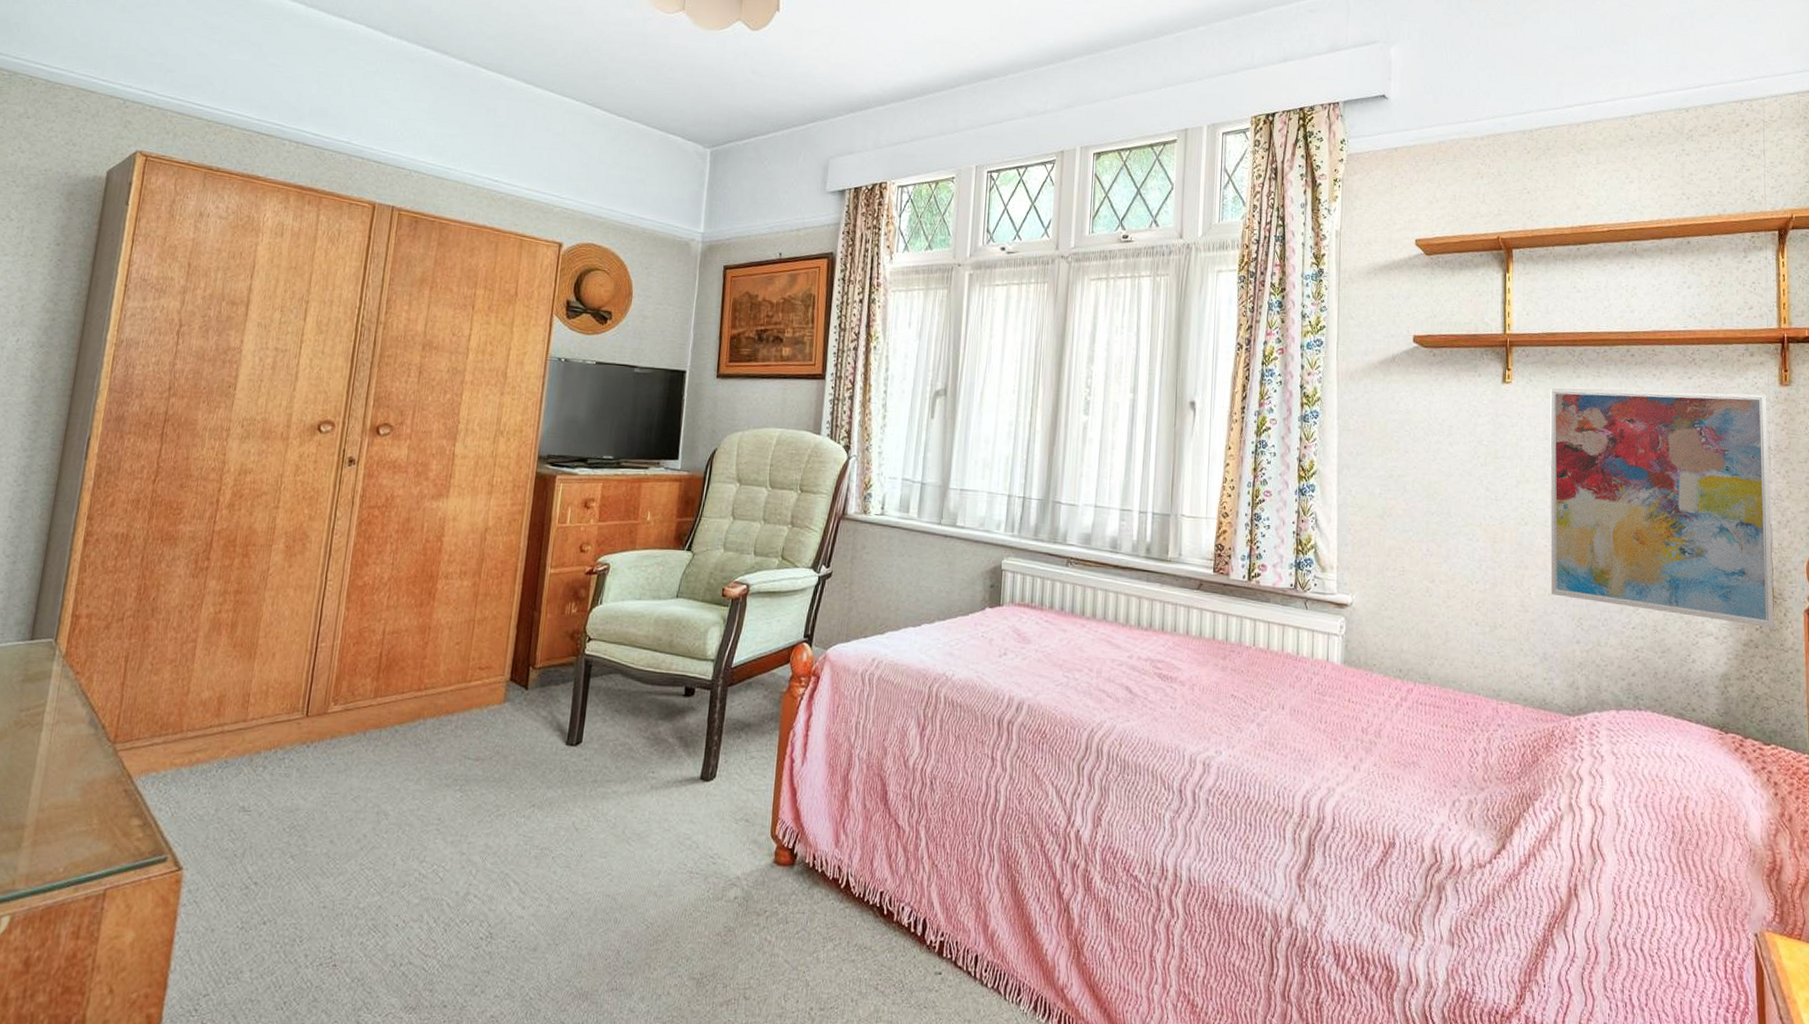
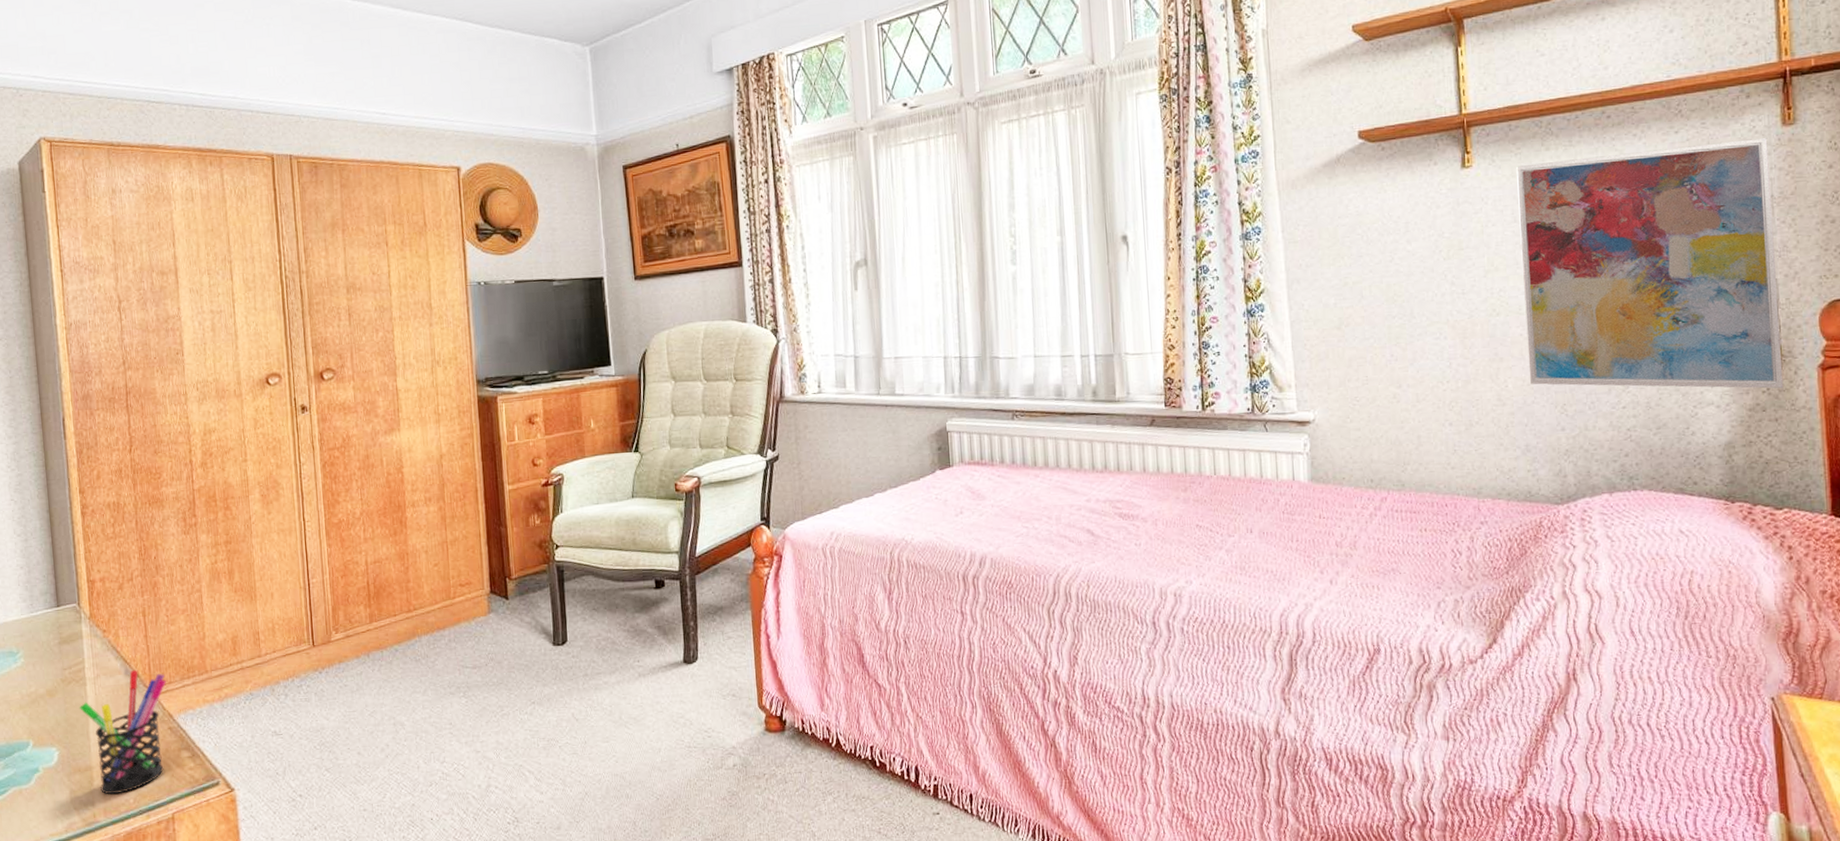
pen holder: none [26,720,135,860] -> present [79,669,167,795]

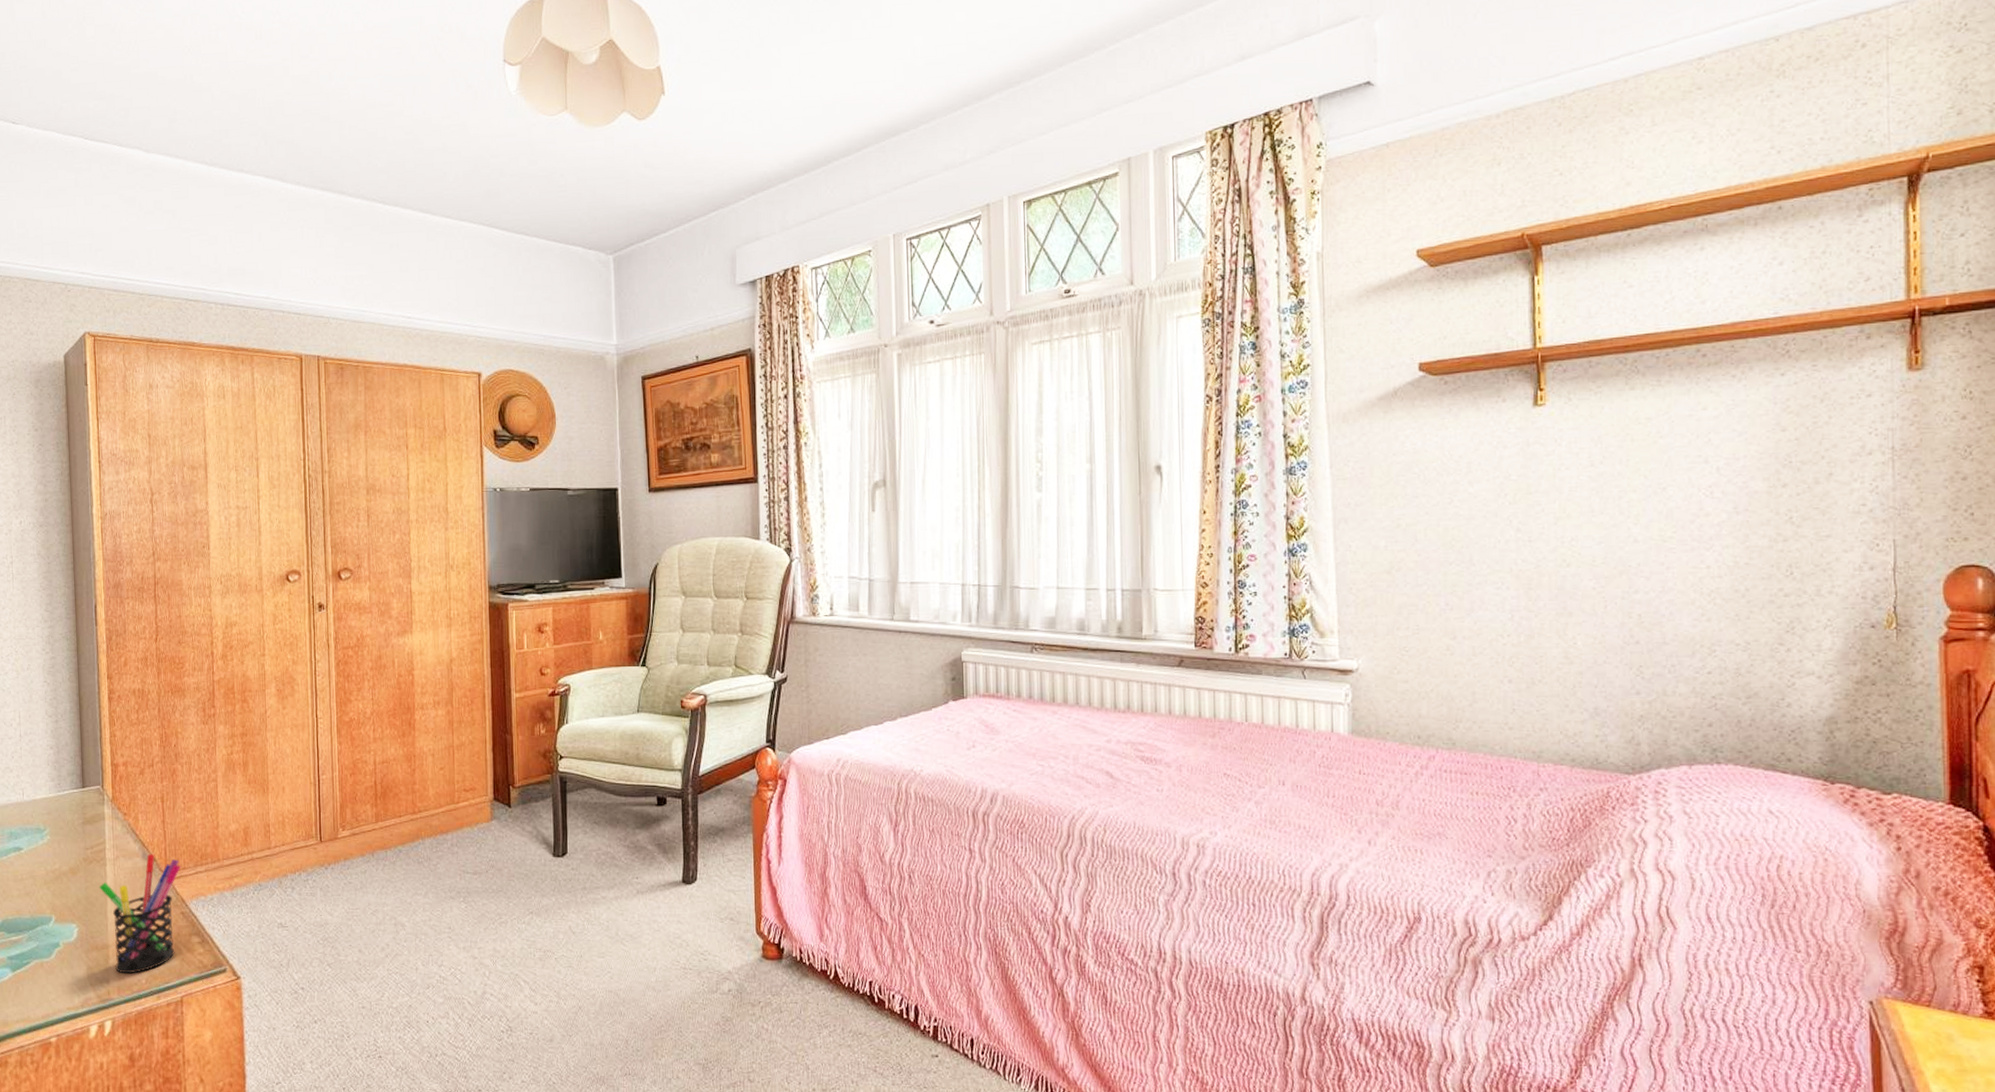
wall art: present [1516,137,1784,389] -> none [1596,382,1898,661]

